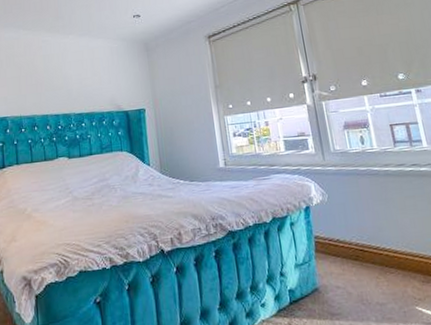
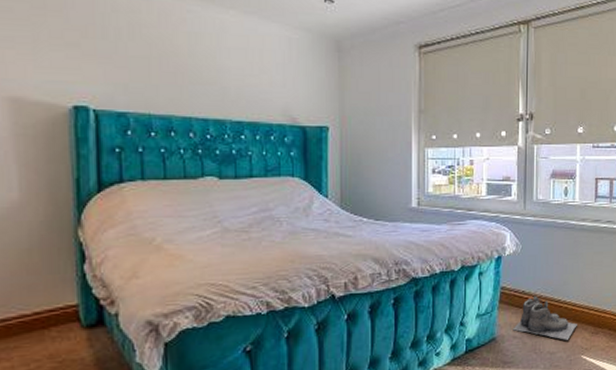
boots: none [334,243,404,290] -> present [513,295,577,340]

